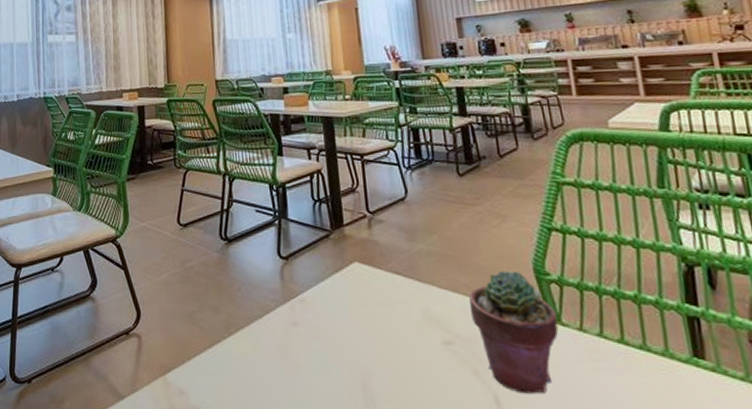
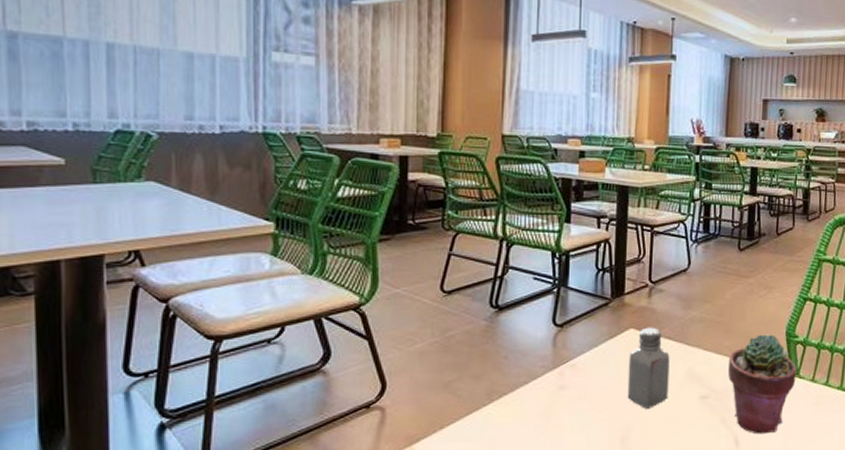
saltshaker: none [357,260,407,352] -> present [627,327,670,409]

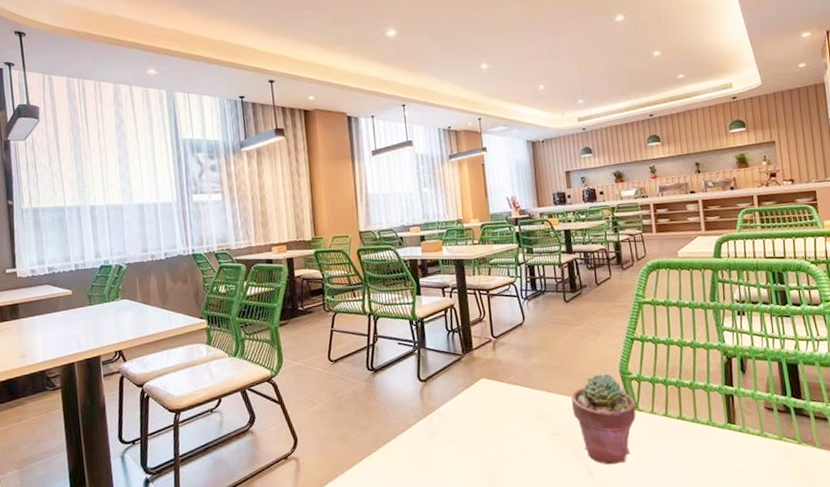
saltshaker: present [627,327,670,409] -> none [484,375,523,447]

